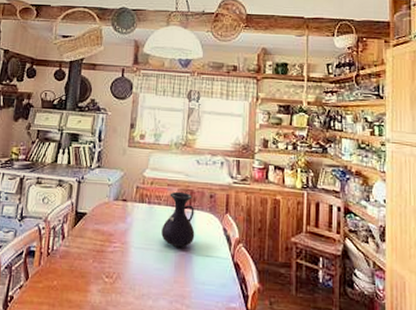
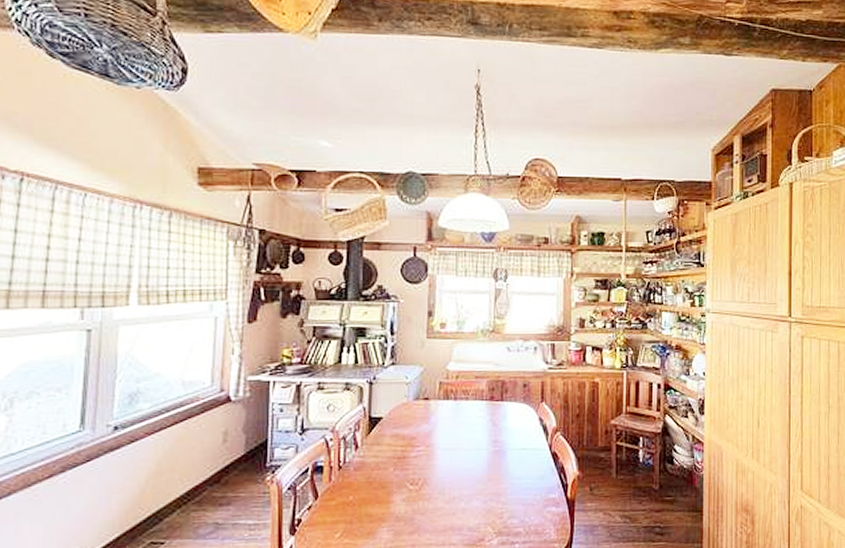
vase: present [161,191,195,247] -> none [471,383,508,443]

